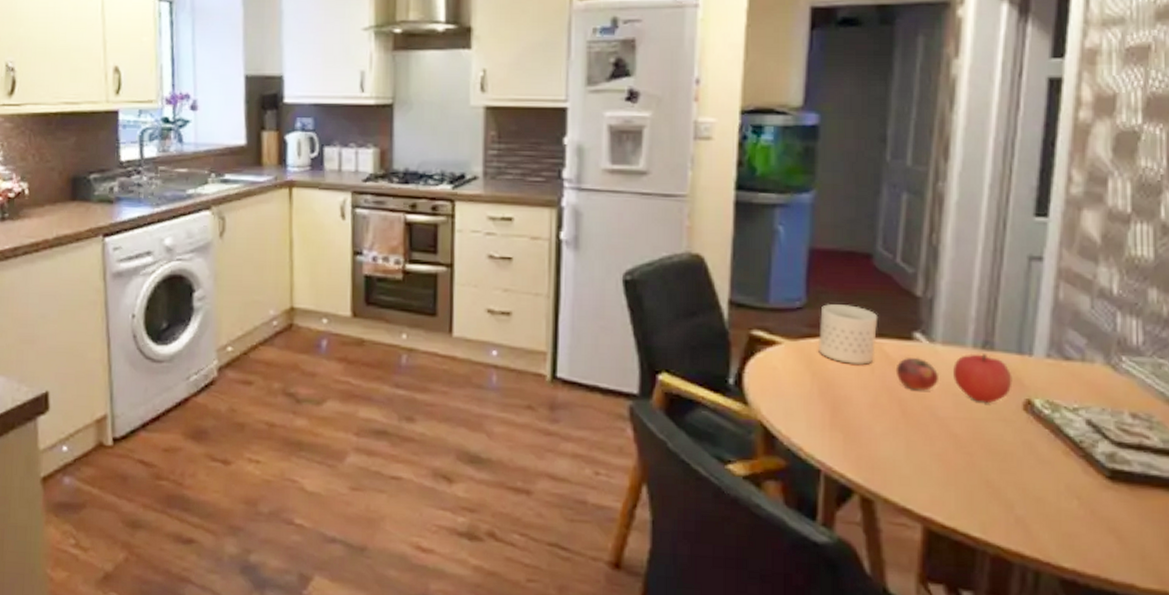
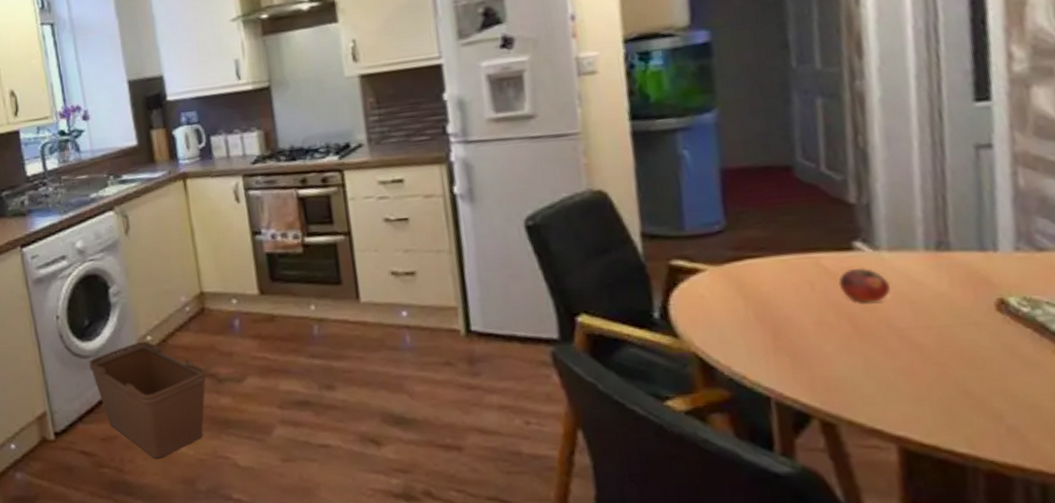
bicycle basket: none [161,351,286,476] -> present [89,341,207,459]
mug: present [819,304,879,366] -> none [743,222,813,285]
fruit: present [953,353,1013,403] -> none [905,255,980,308]

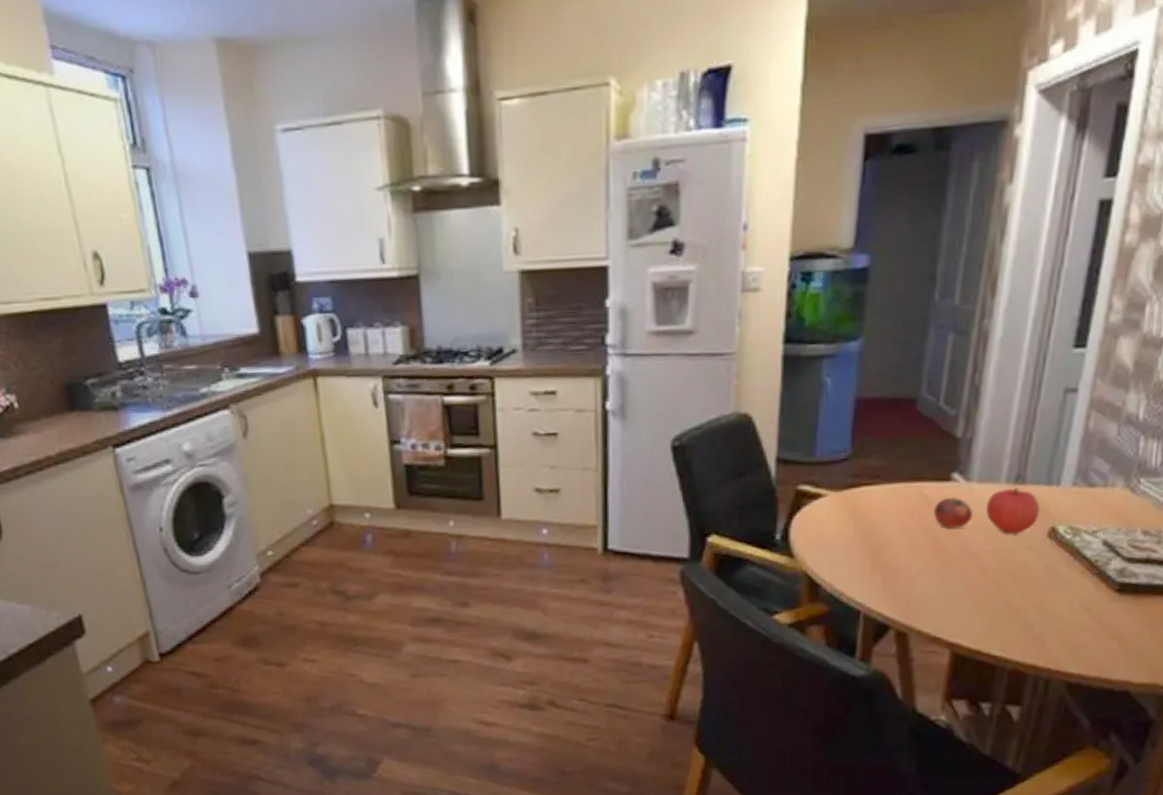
bicycle basket: present [89,341,207,459] -> none [200,556,334,678]
fruit: none [905,255,980,308] -> present [986,488,1040,534]

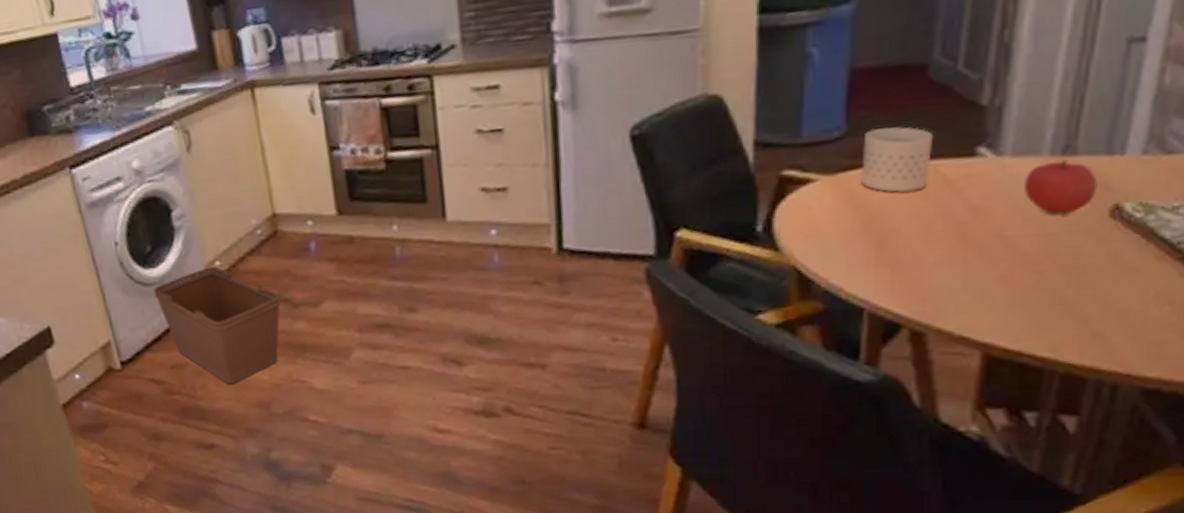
bicycle basket: none [200,556,334,678] -> present [154,266,281,385]
mug: none [862,452,920,511] -> present [861,127,934,194]
fruit: present [933,497,974,529] -> none [953,174,1008,212]

